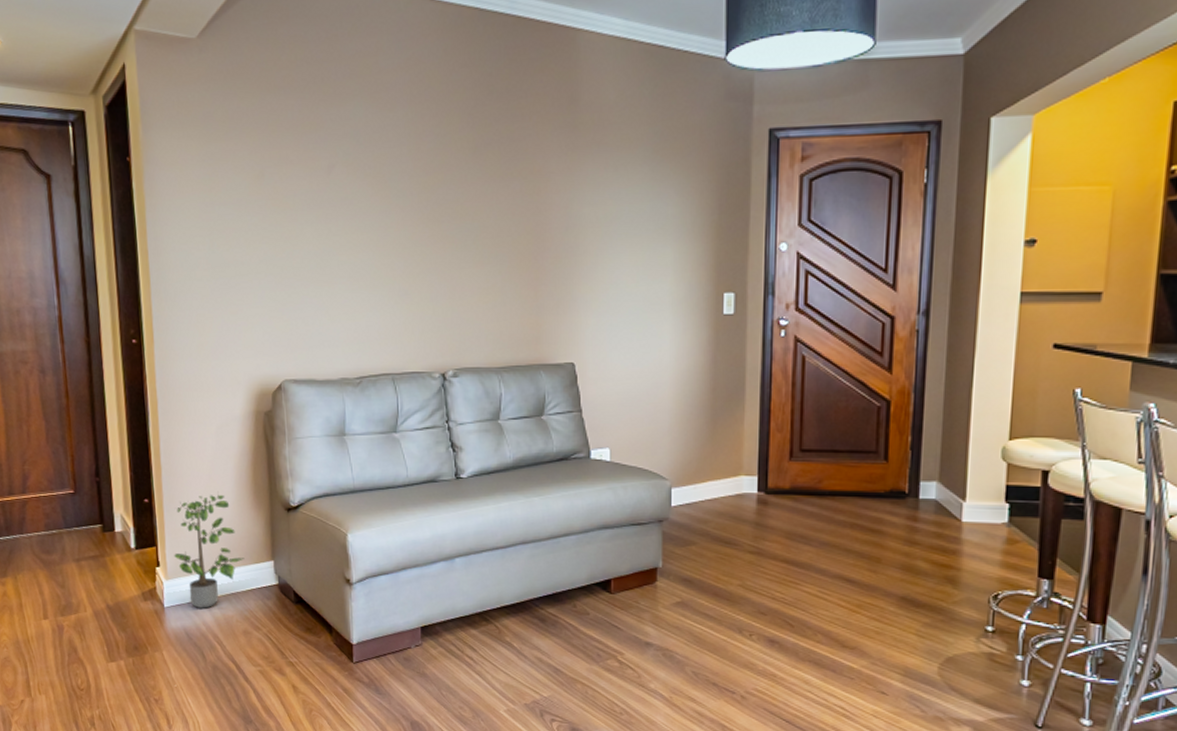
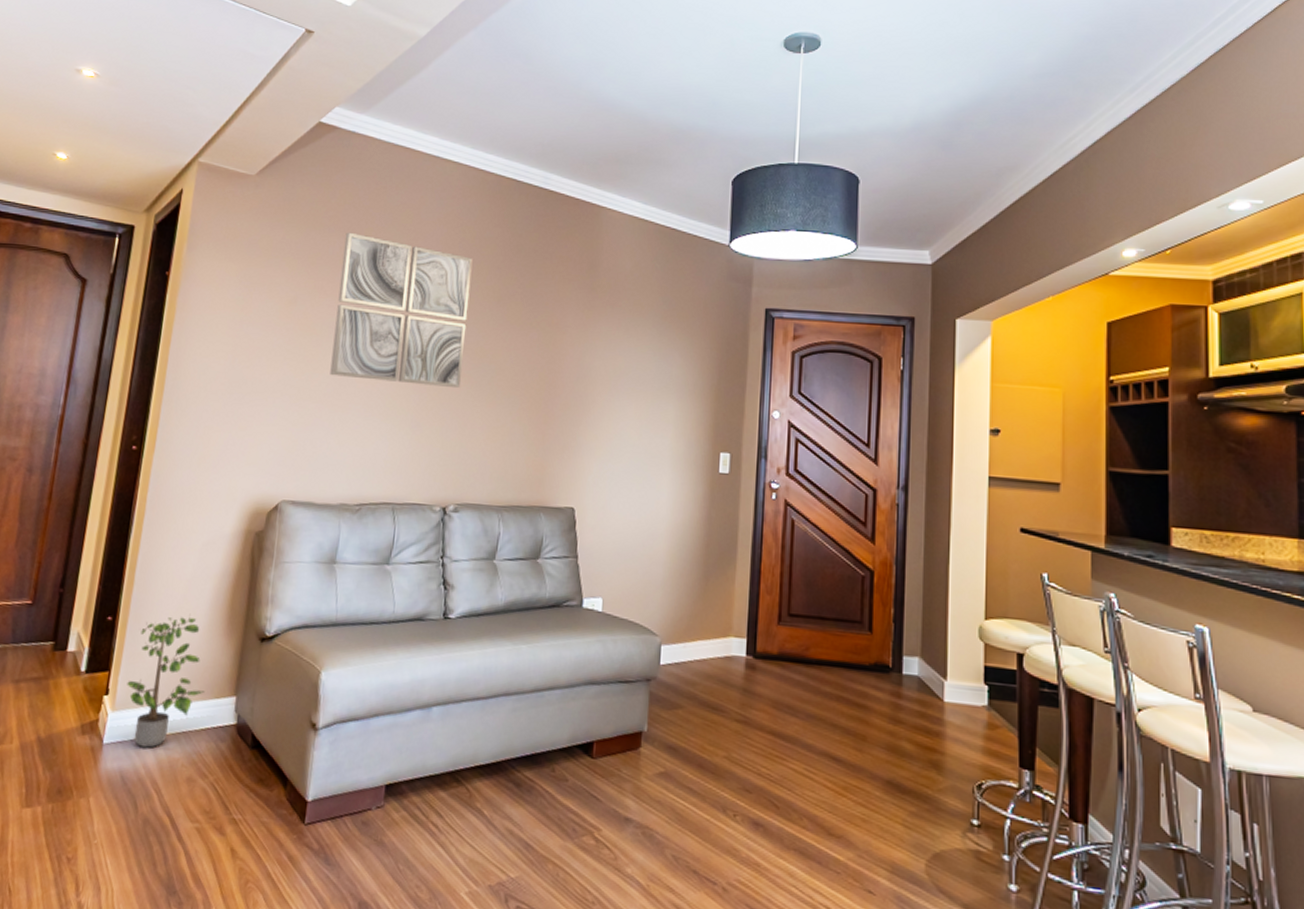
wall art: none [302,91,445,252] -> present [330,232,473,389]

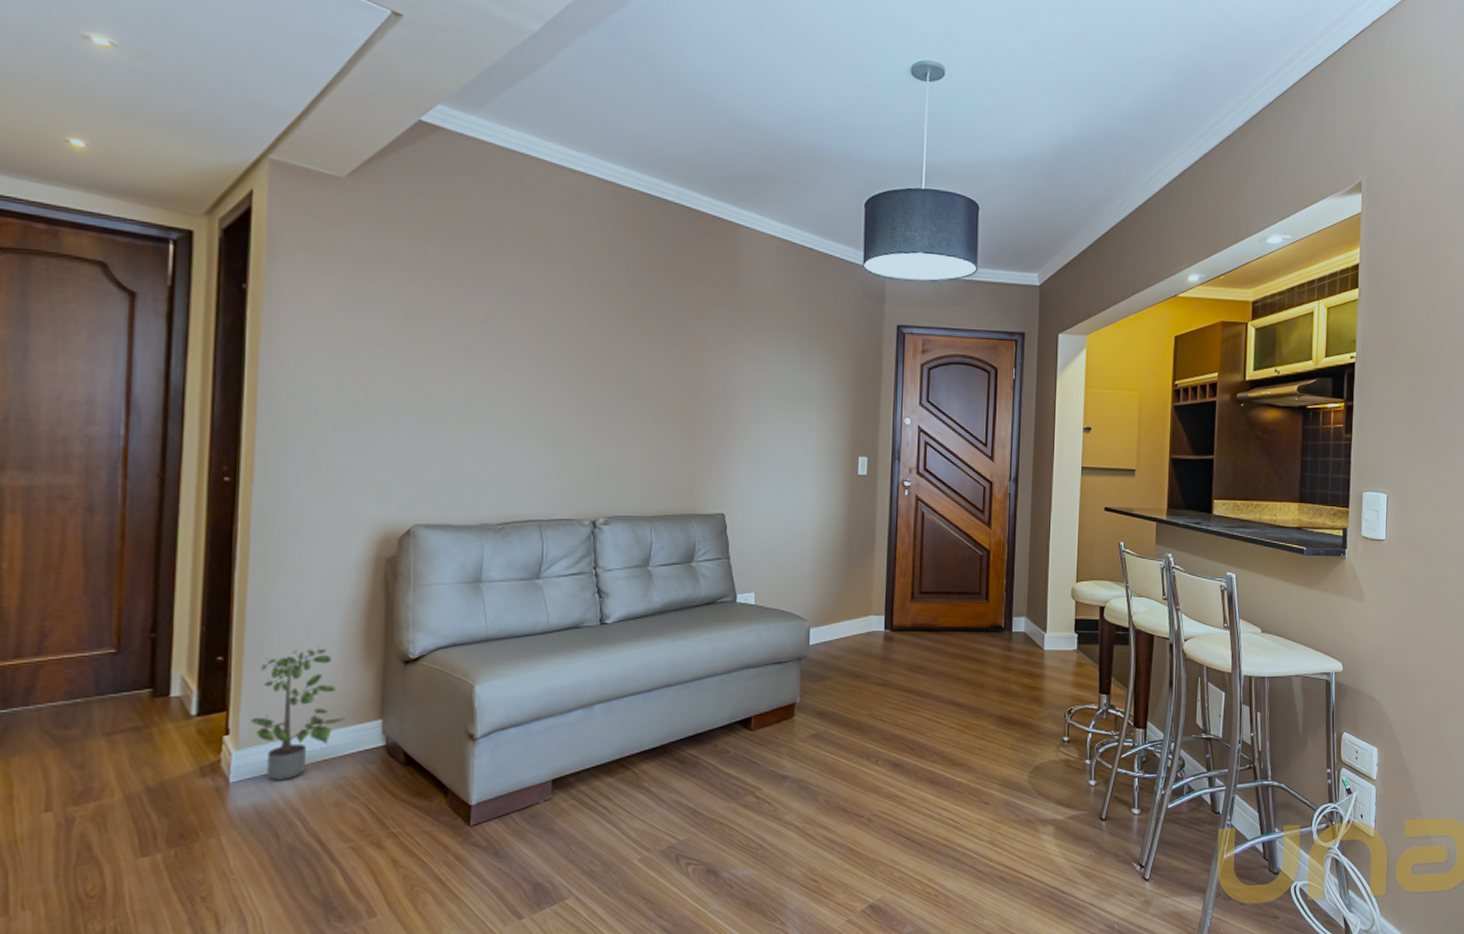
wall art: present [330,232,473,389] -> none [457,244,608,406]

